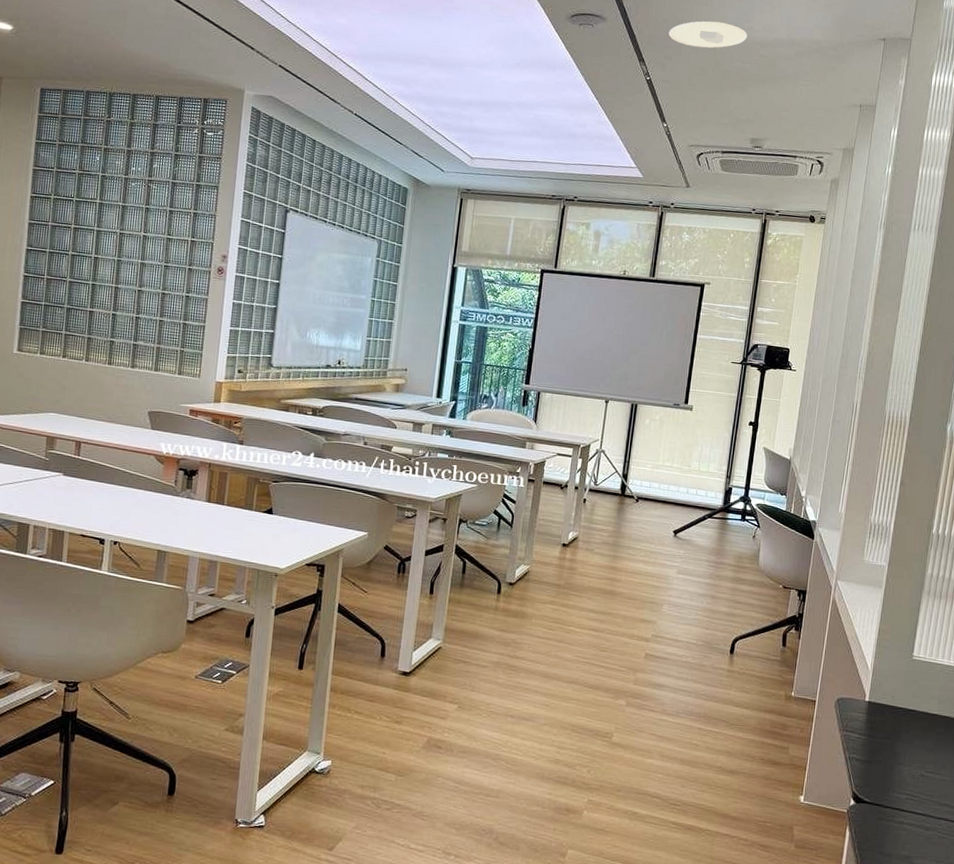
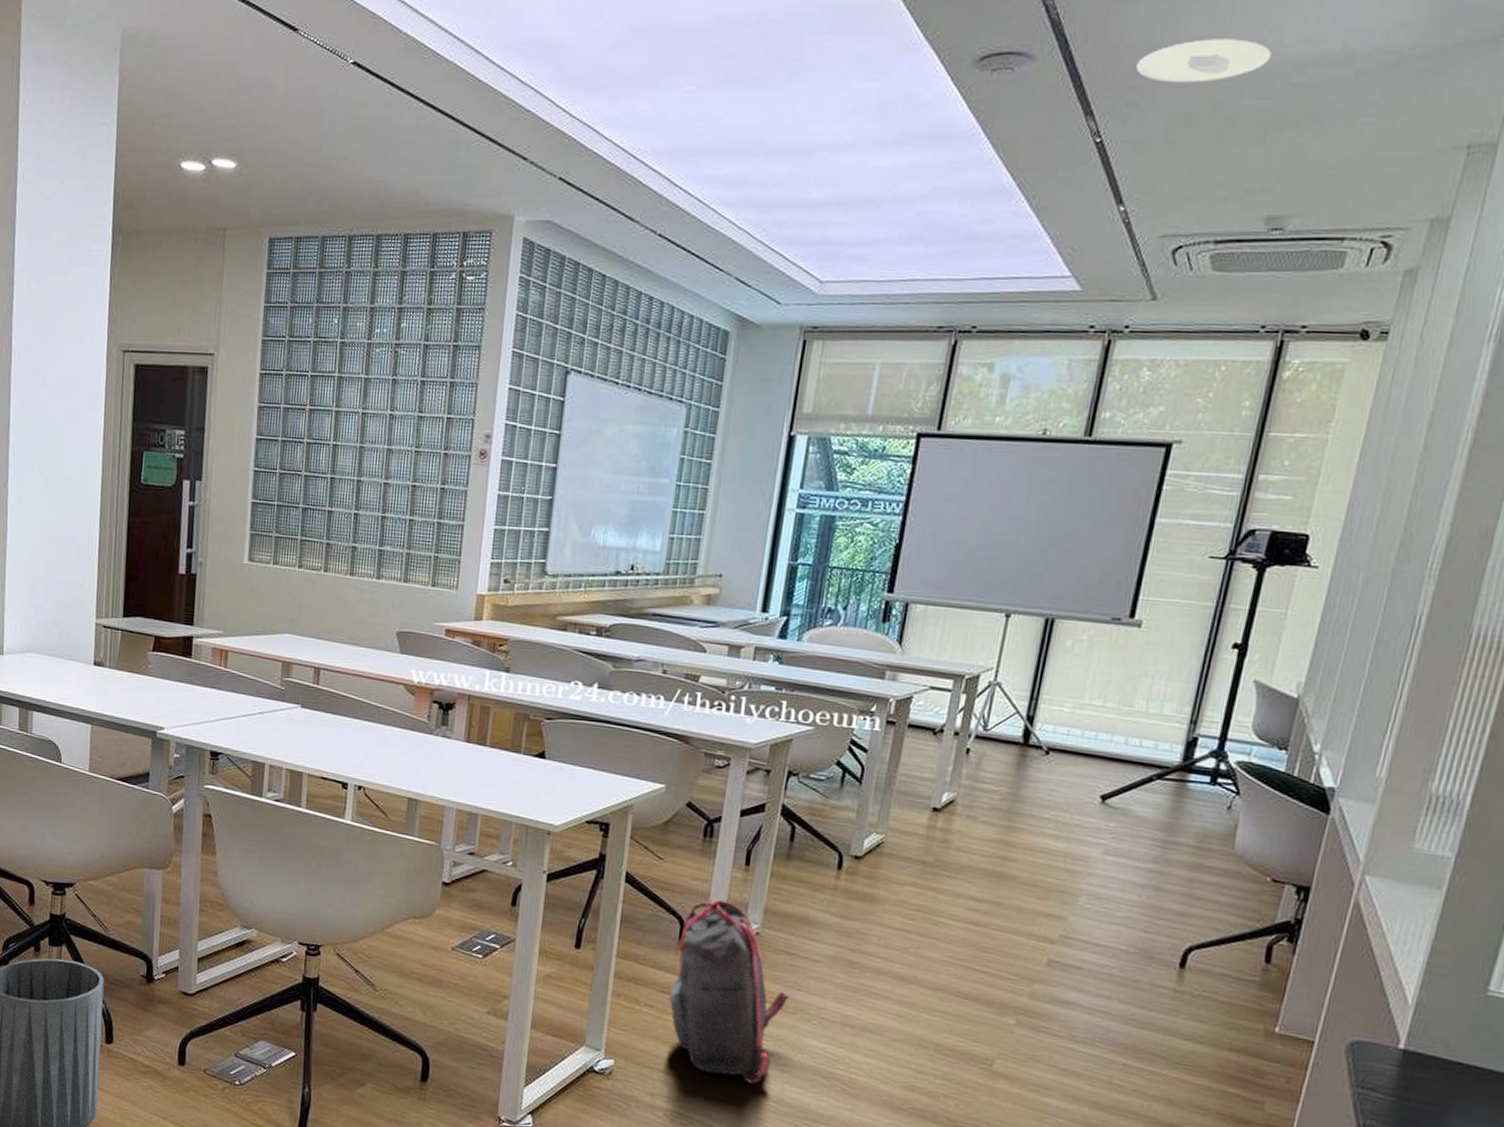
backpack: none [374,622,466,770] -> present [668,898,790,1084]

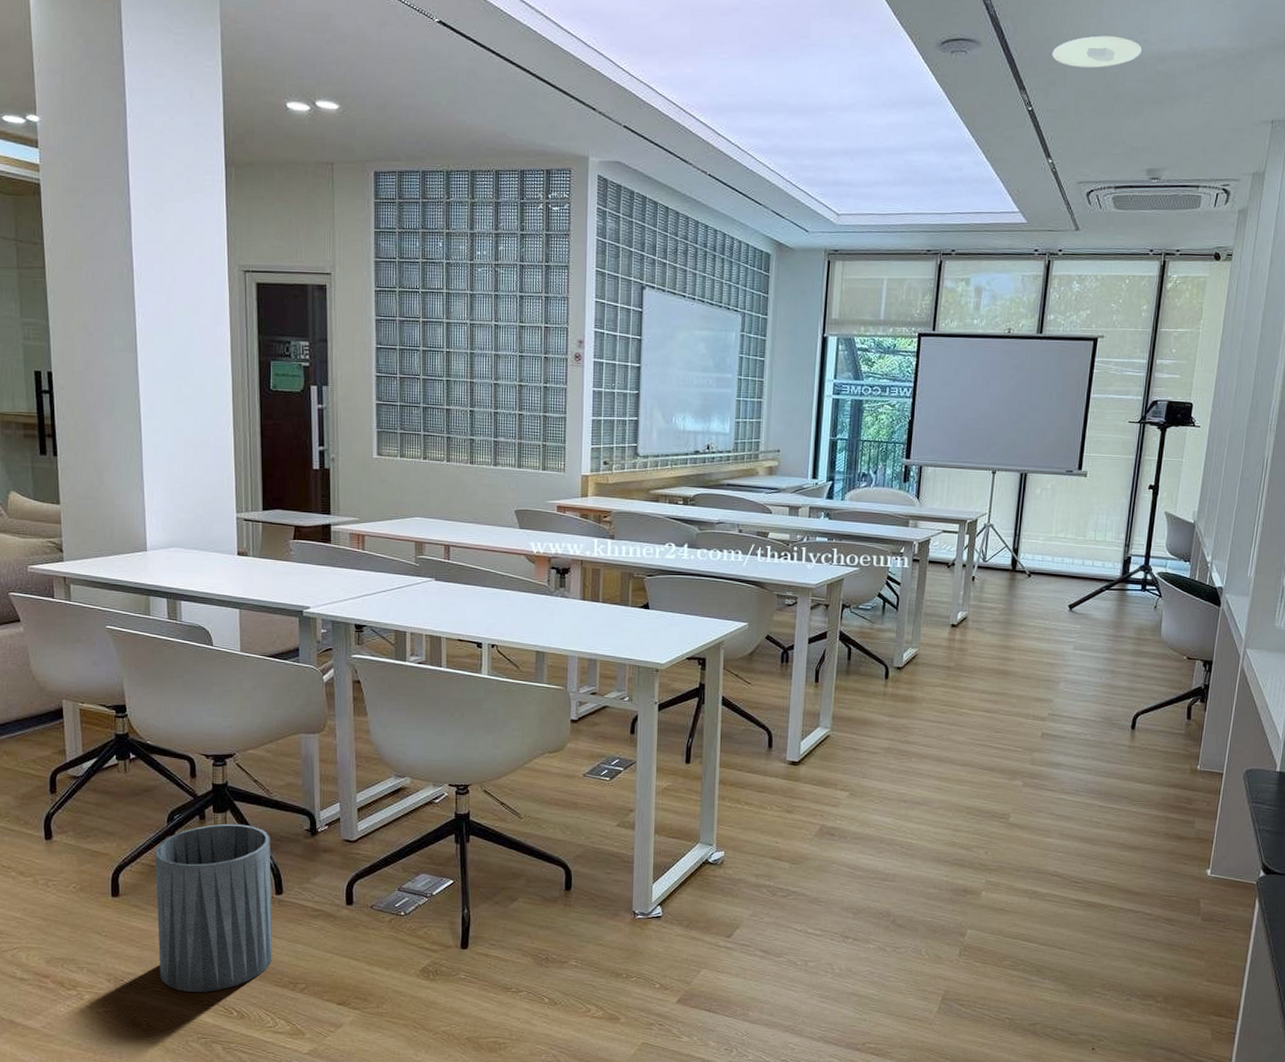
backpack: present [668,898,790,1084] -> none [764,711,857,857]

